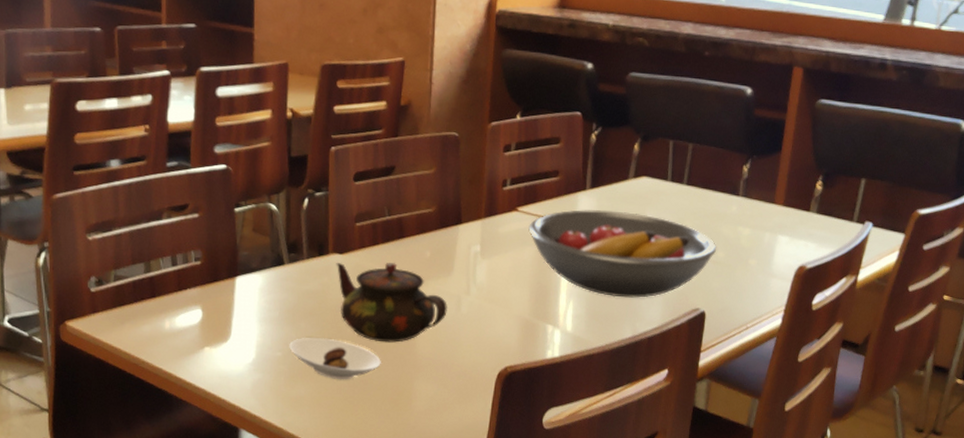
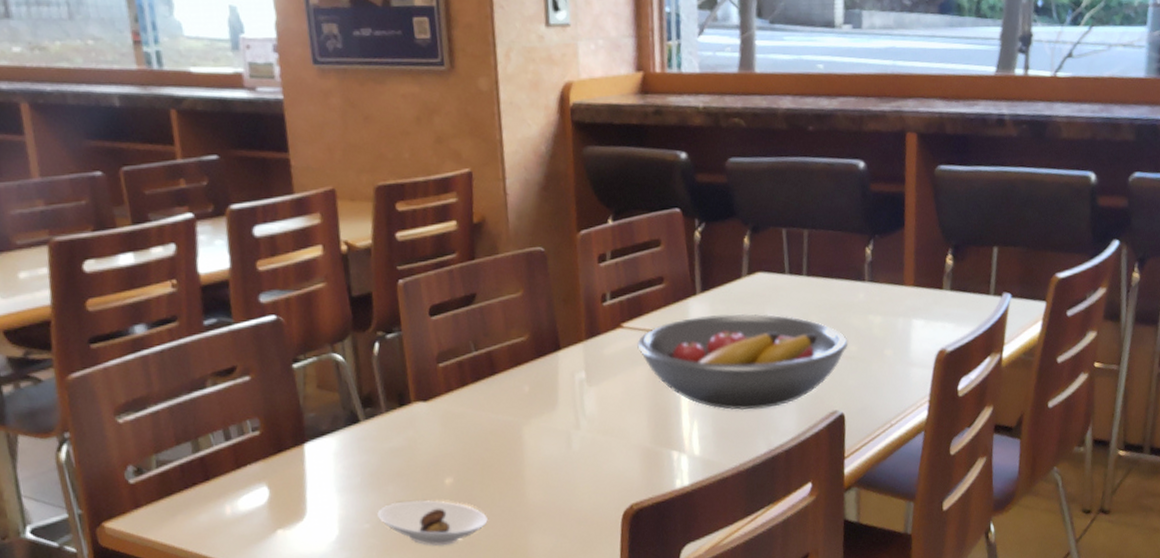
teapot: present [336,263,447,343] -> none [420,404,557,497]

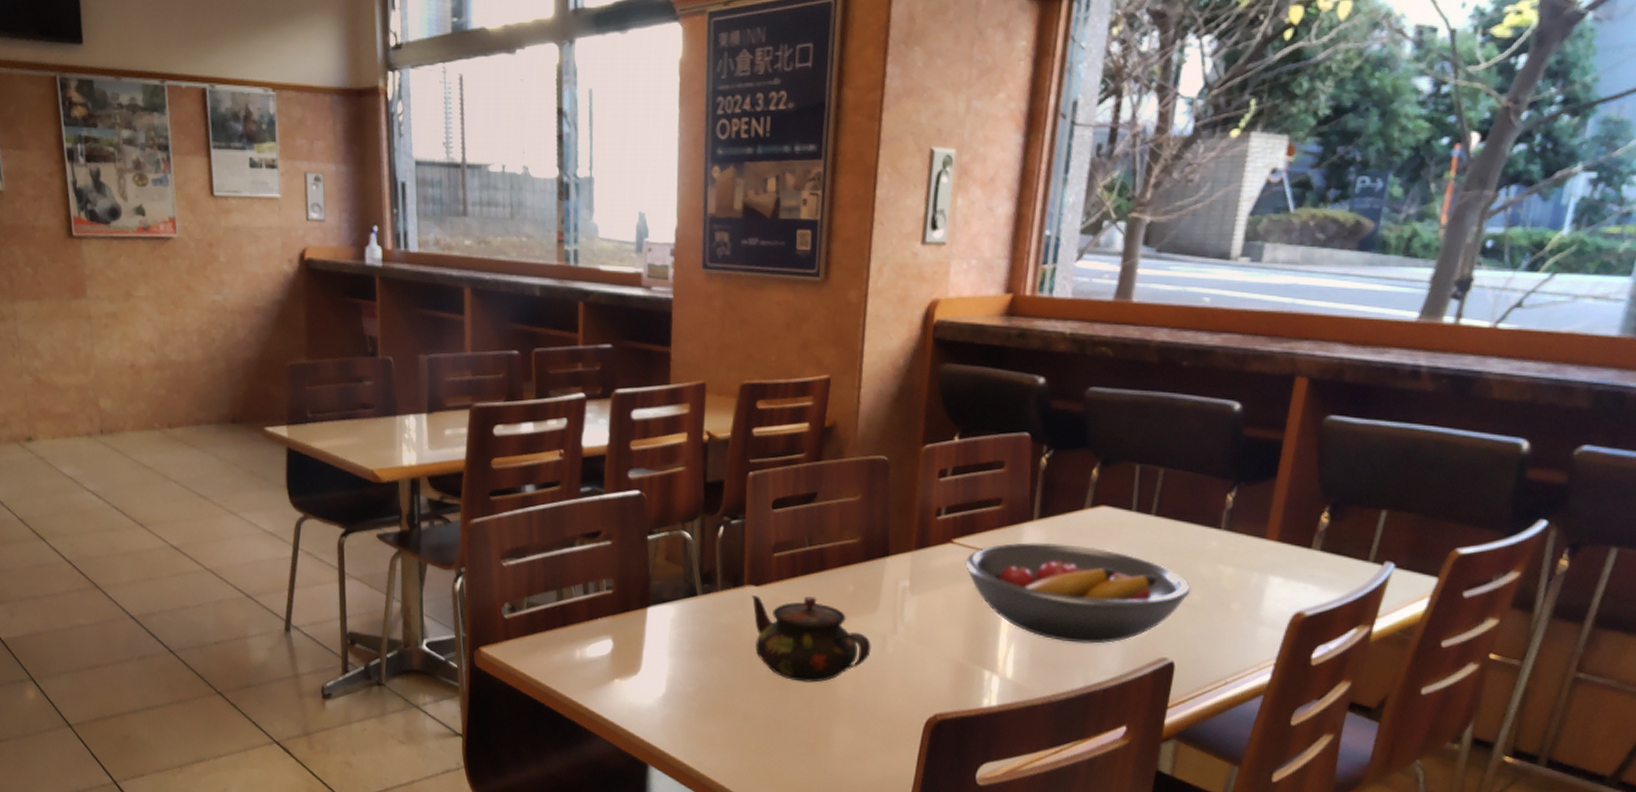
saucer: present [377,500,488,546] -> none [700,673,797,720]
teapot: none [420,404,557,497] -> present [751,595,871,683]

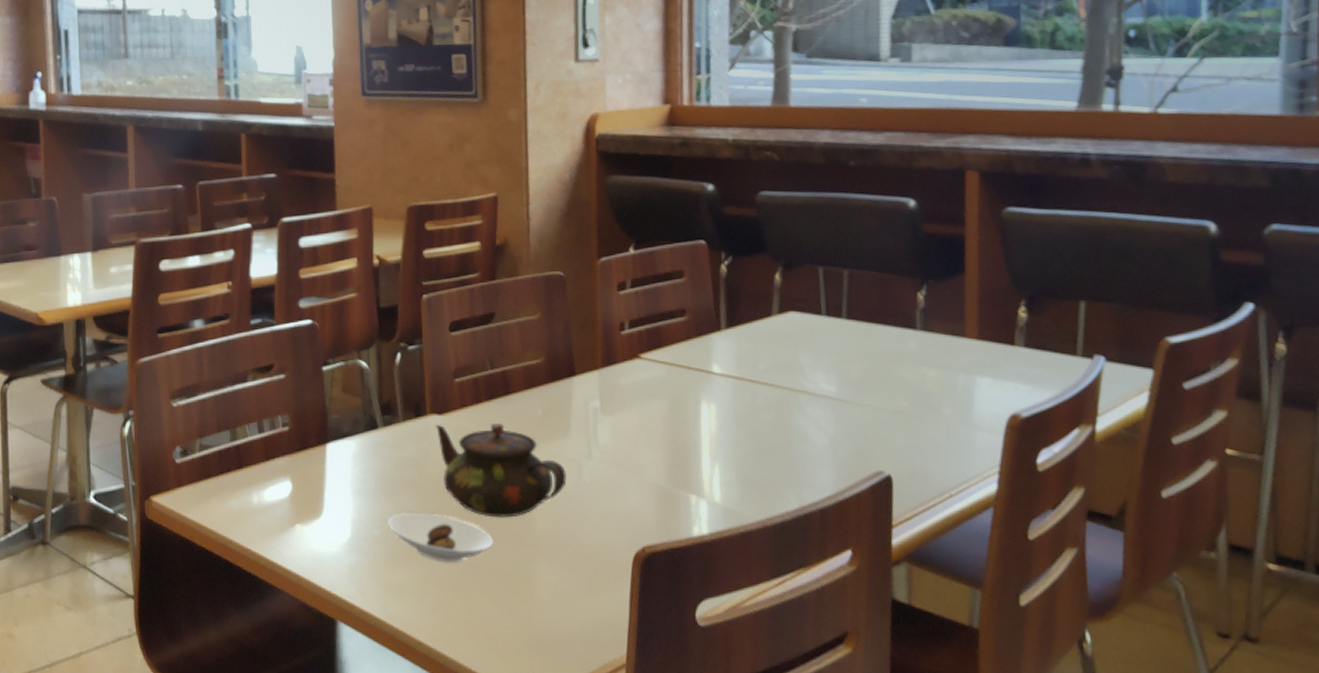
saucer: none [700,673,797,720] -> present [388,513,494,563]
fruit bowl: present [965,542,1191,644] -> none [655,354,897,459]

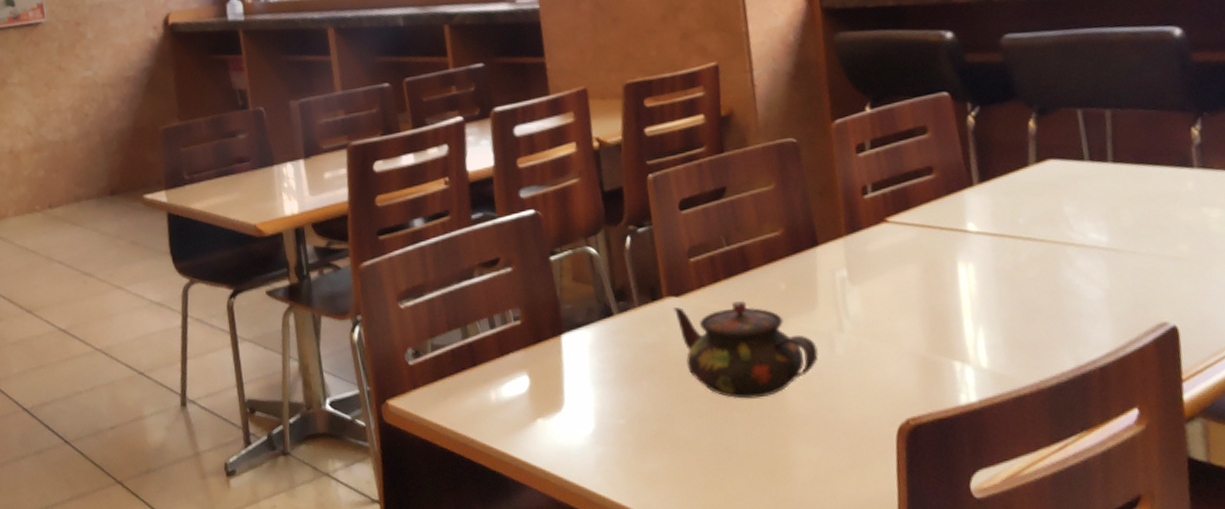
saucer: present [388,513,494,563] -> none [632,398,746,449]

